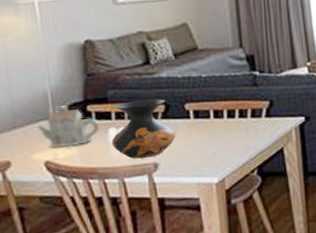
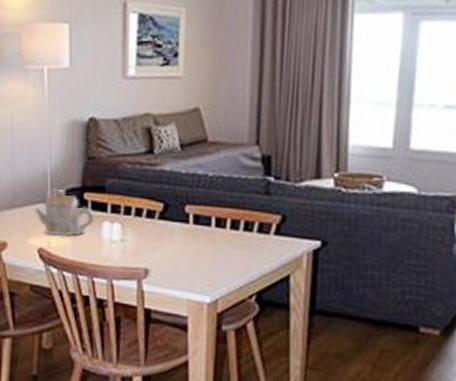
vase: present [111,99,176,159] -> none [104,194,171,262]

